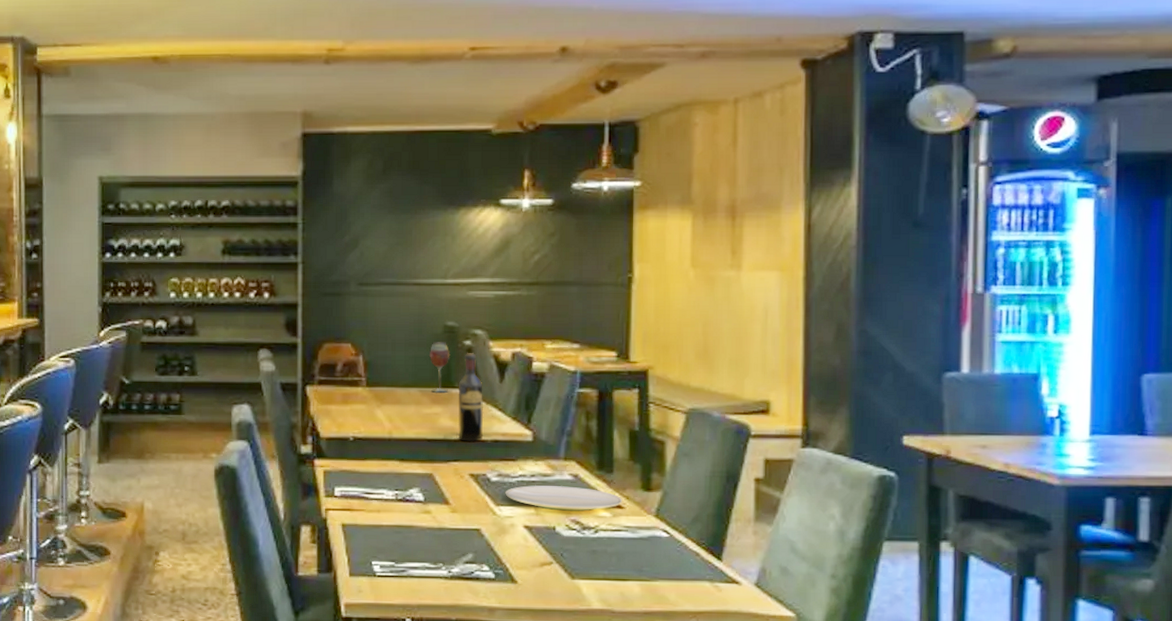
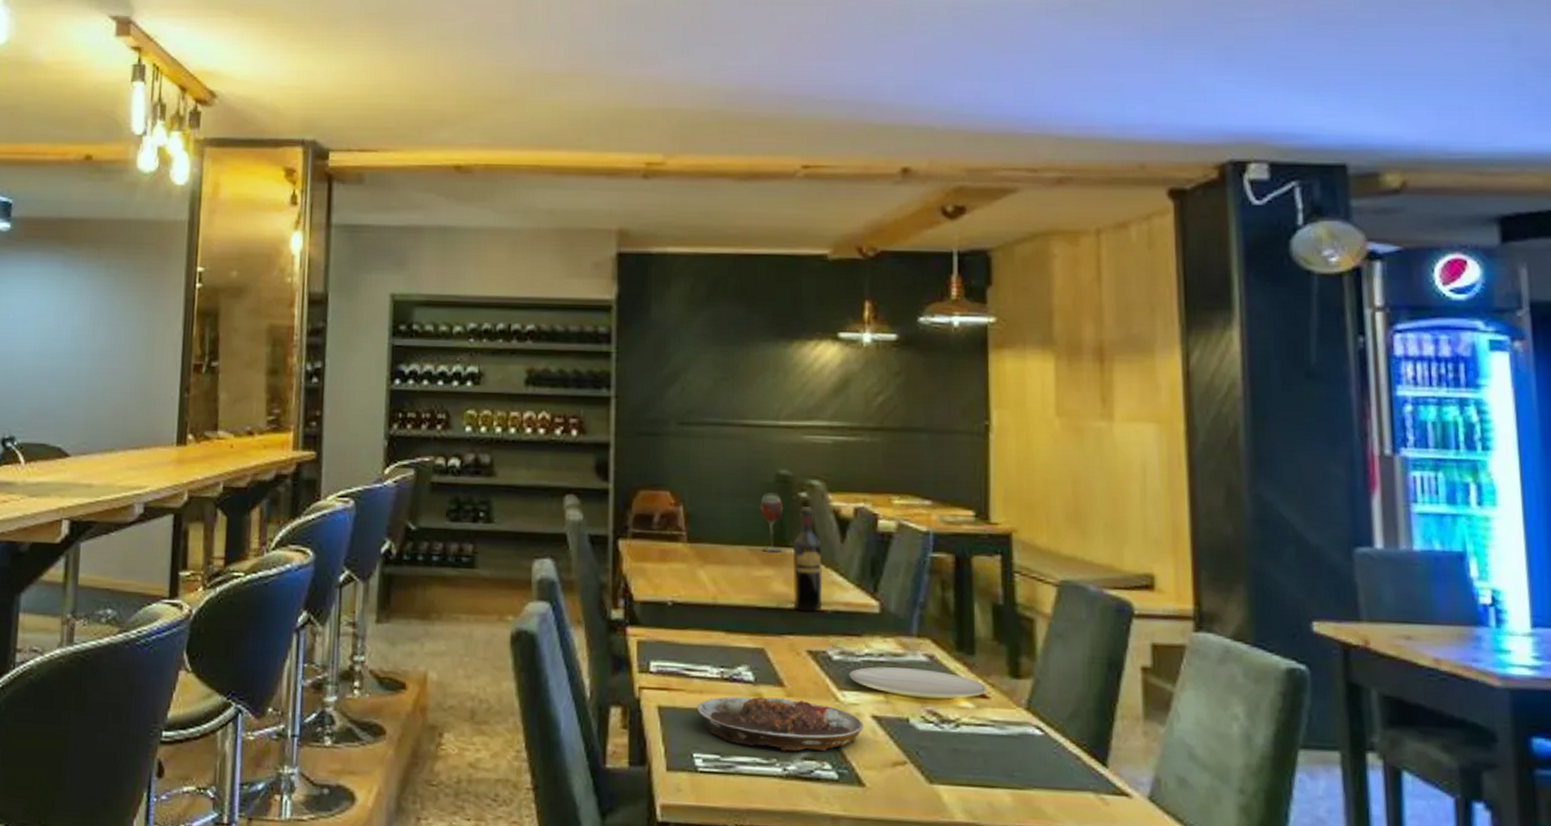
plate: none [375,513,517,557] -> present [696,697,864,751]

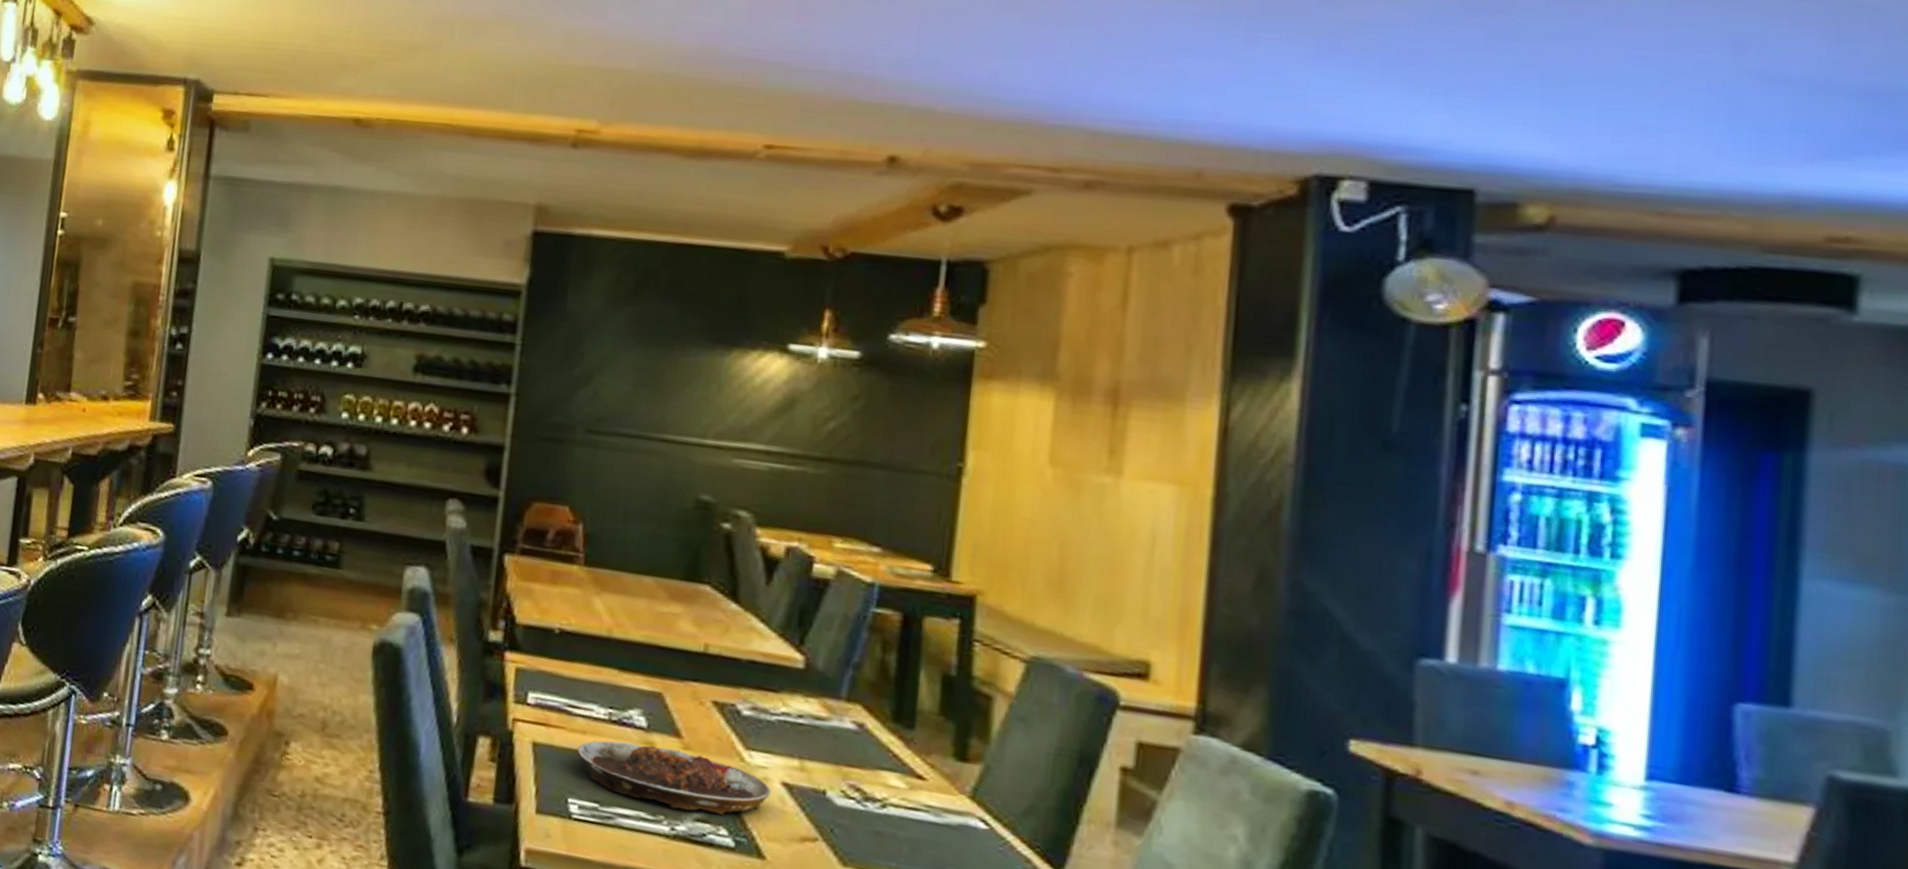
wineglass: present [759,492,784,554] -> none [671,518,702,589]
wine bottle: present [792,507,823,612] -> none [702,539,743,659]
plate: present [849,667,988,700] -> none [759,728,926,777]

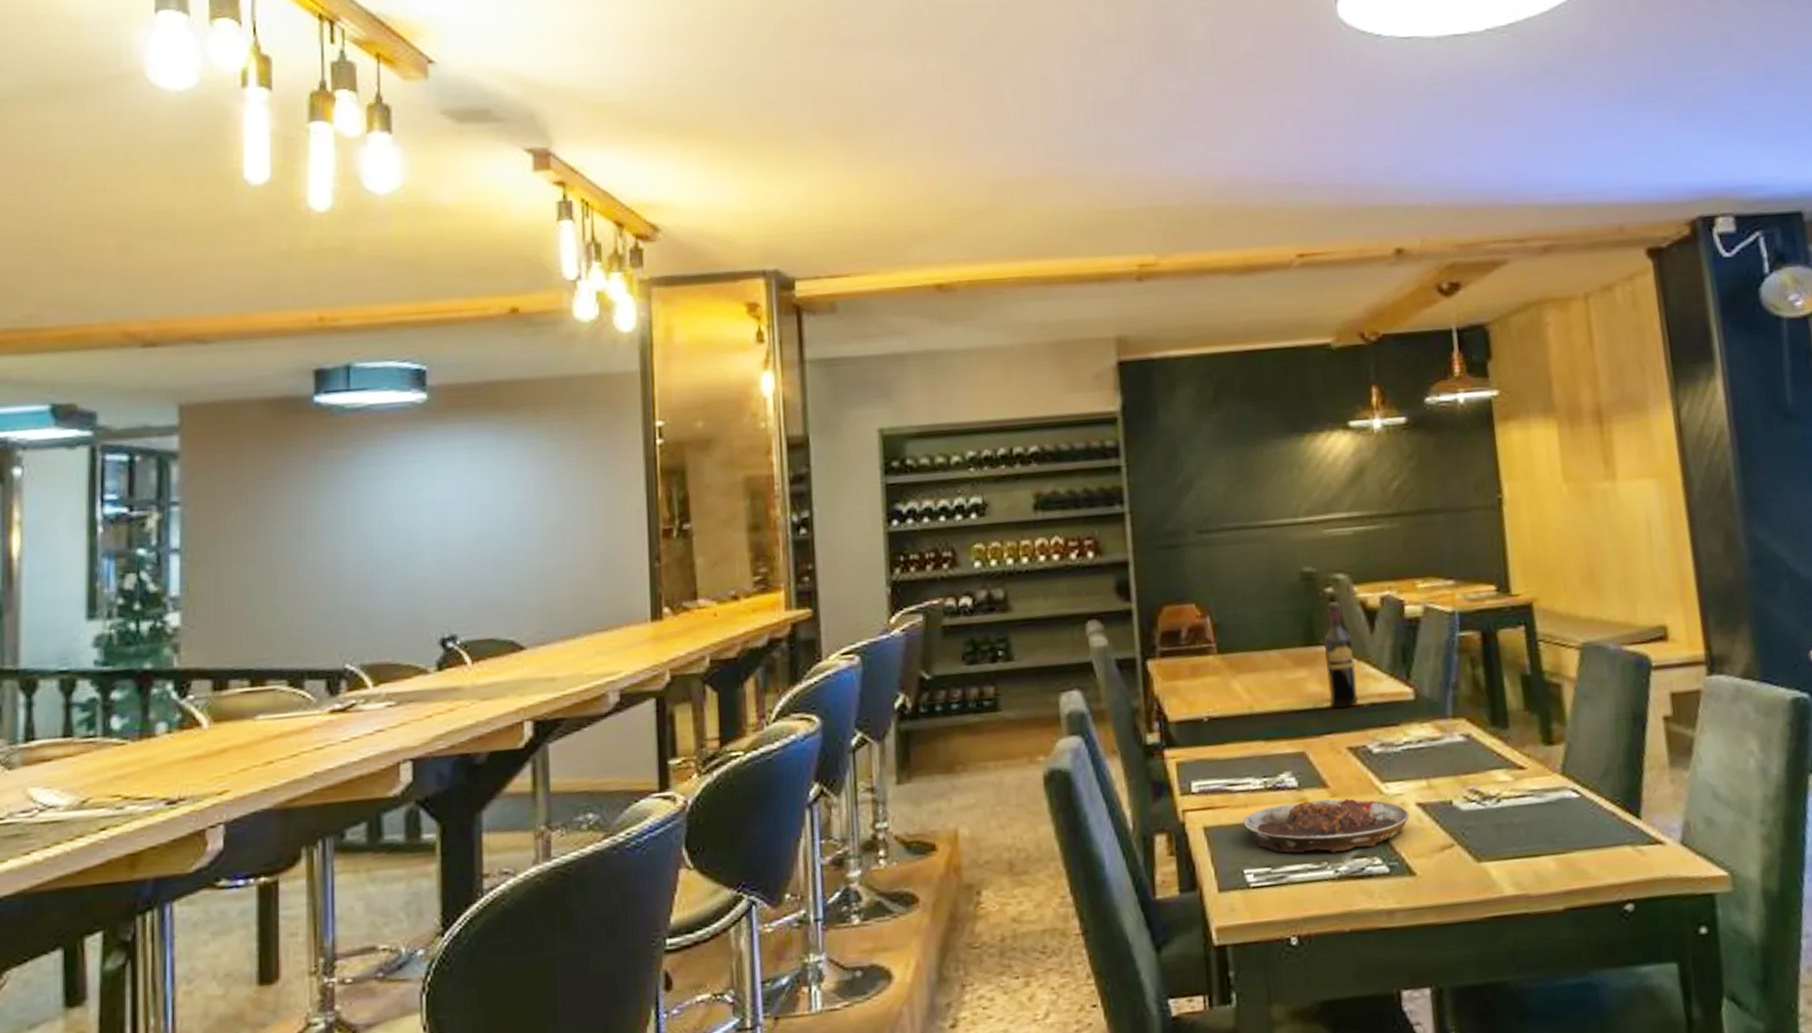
wine bottle: none [702,539,743,659] -> present [1323,601,1358,708]

